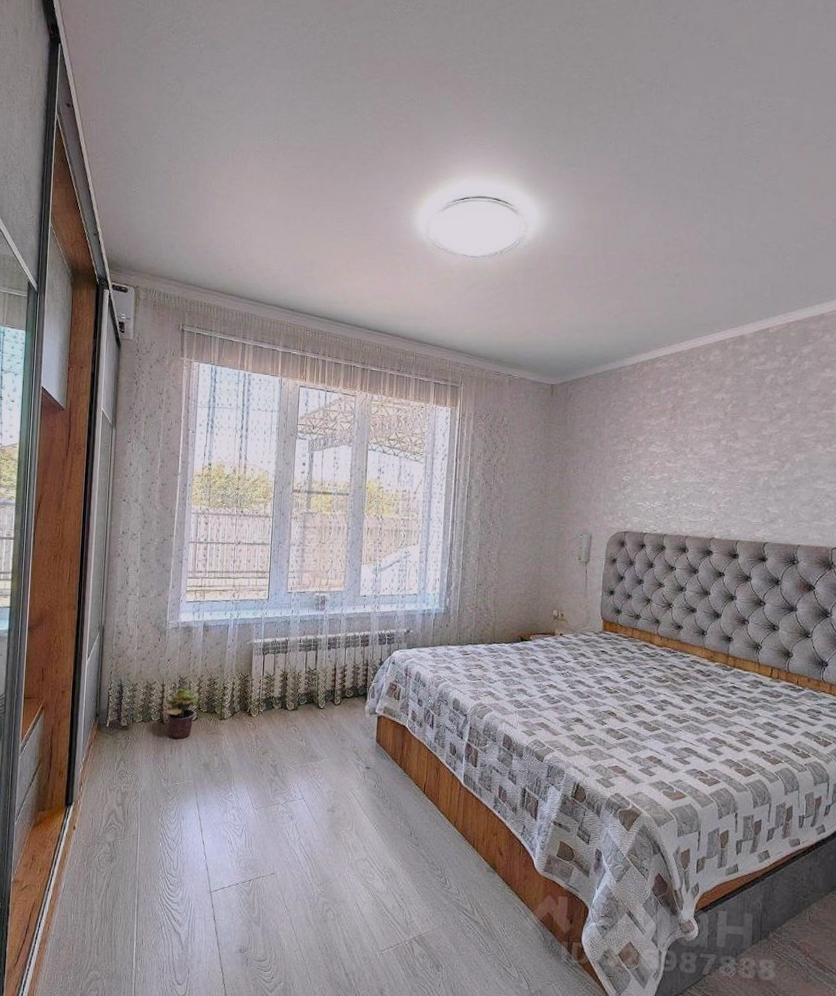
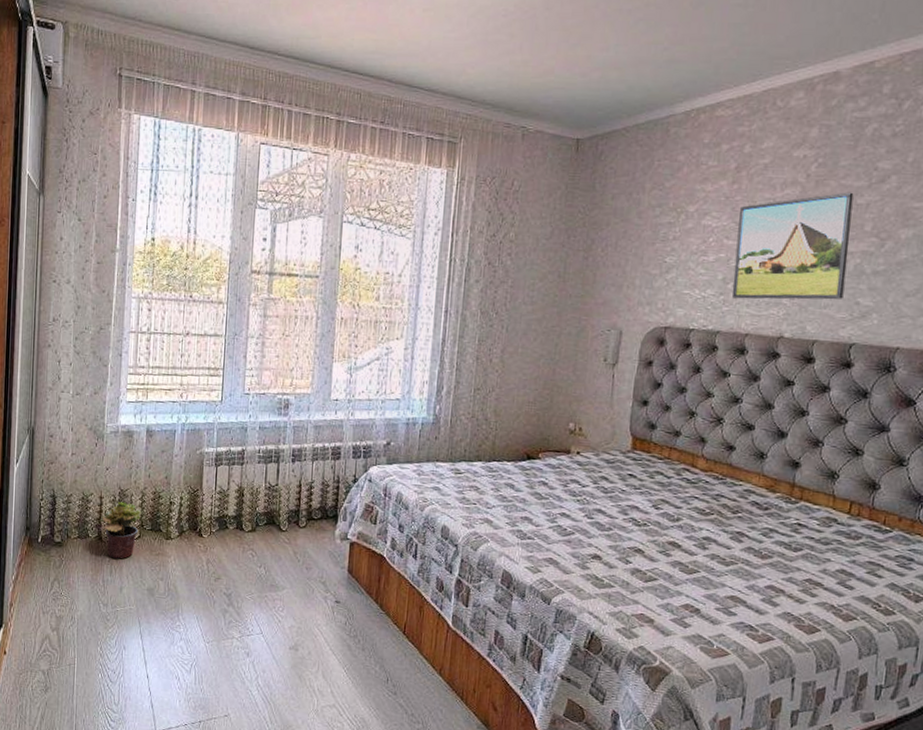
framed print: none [674,426,760,509] -> present [731,192,854,300]

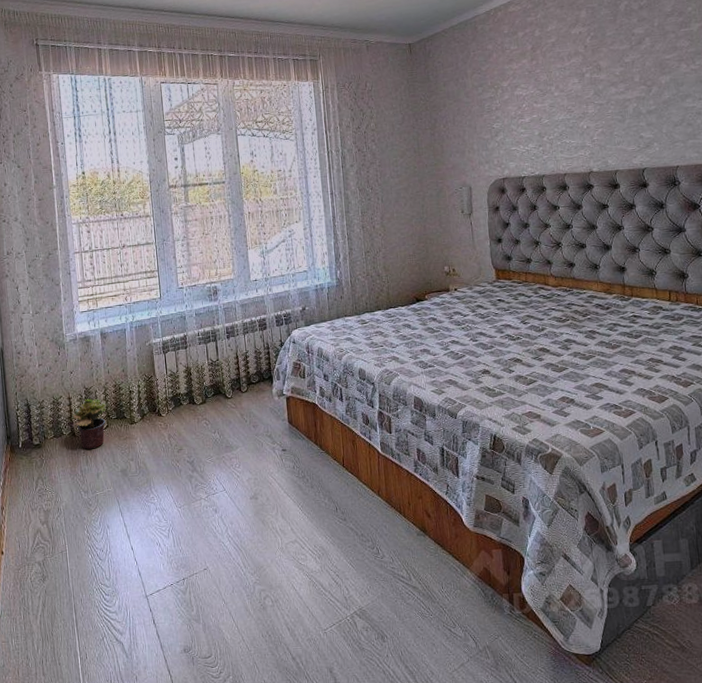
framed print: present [731,192,854,300] -> none [541,54,630,148]

